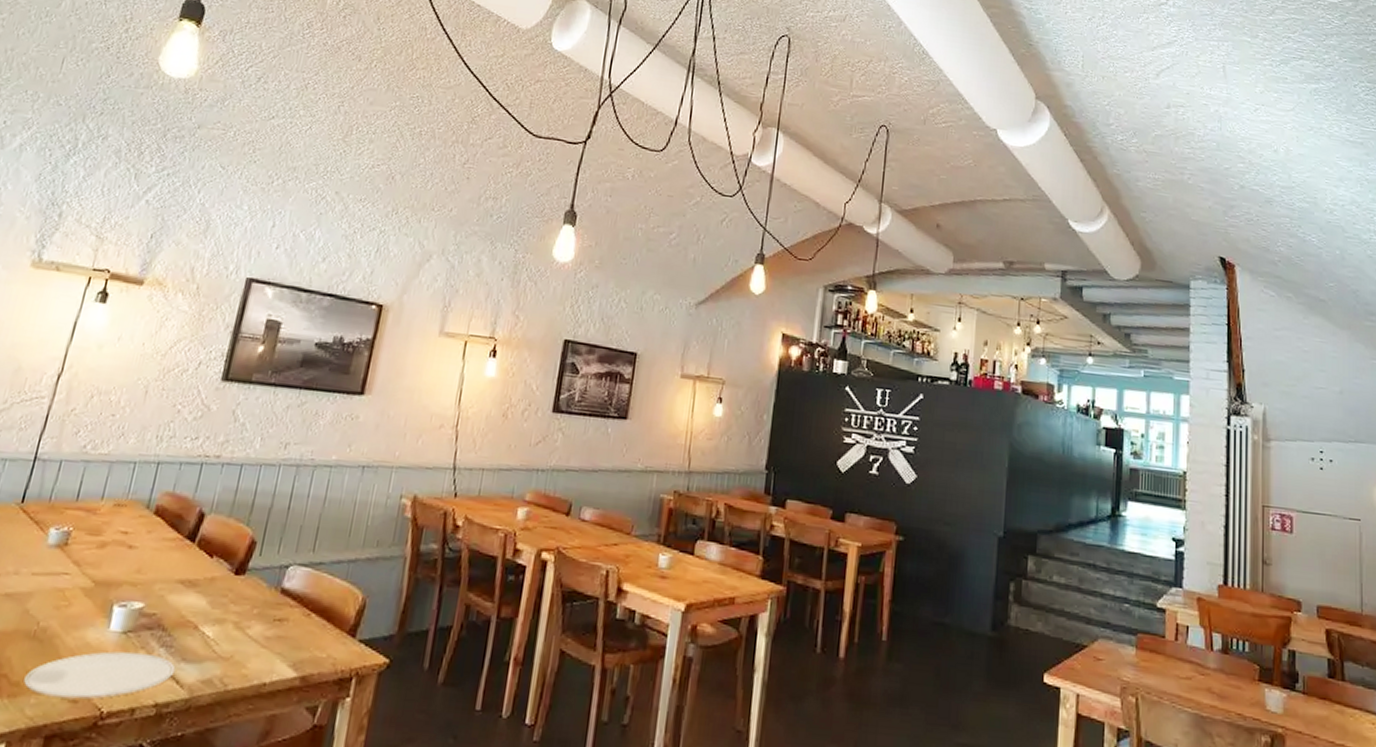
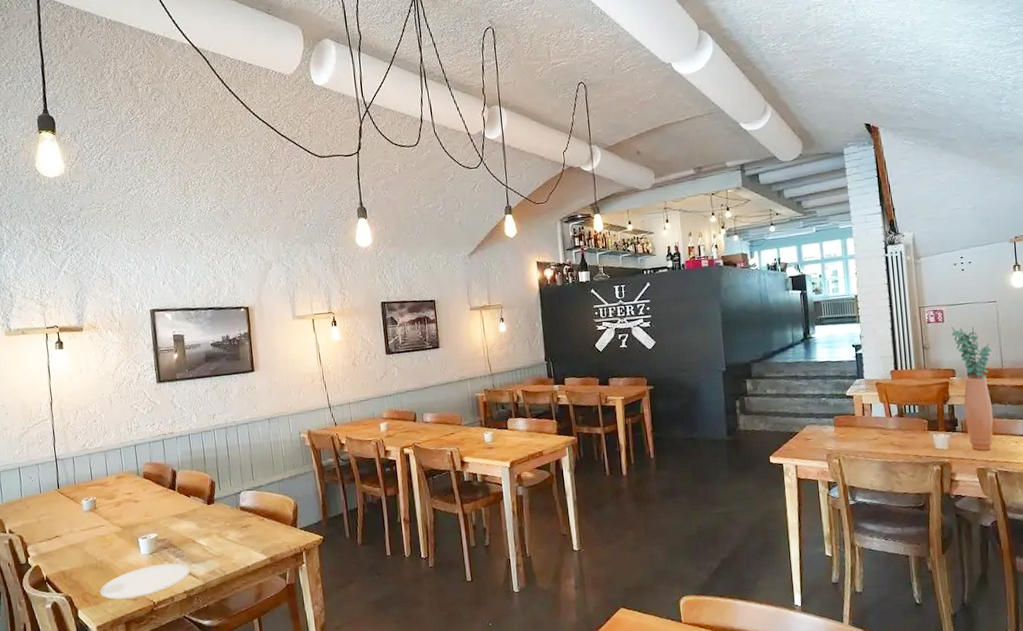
vase: none [1301,541,1349,728] -> present [951,326,994,452]

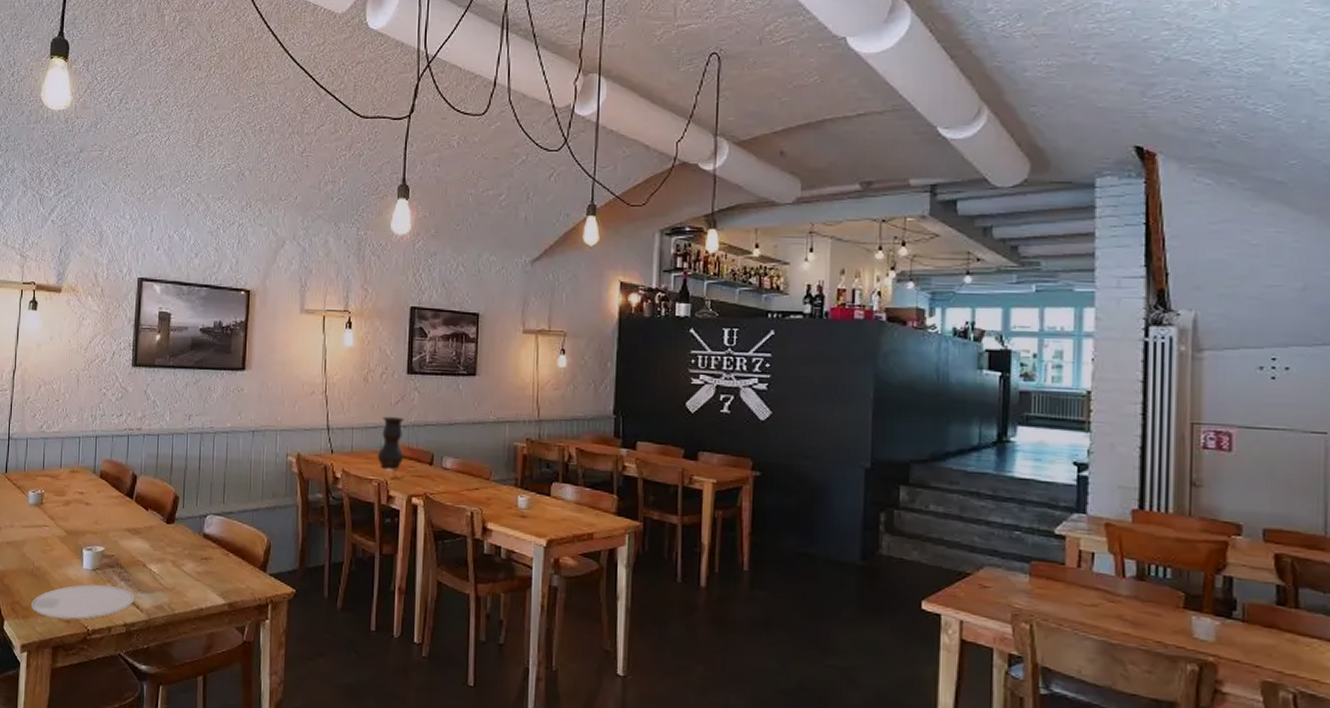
vase: none [372,388,393,431] -> present [377,416,404,470]
vase: present [951,326,994,452] -> none [1242,460,1309,658]

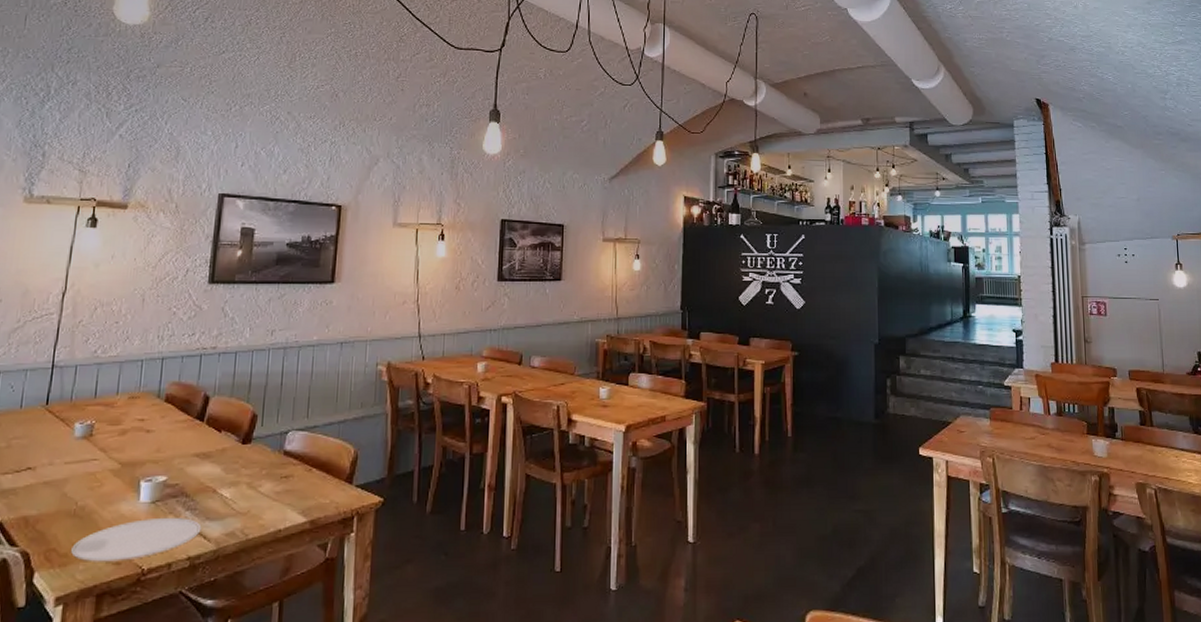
vase: present [377,416,404,470] -> none [468,321,495,371]

